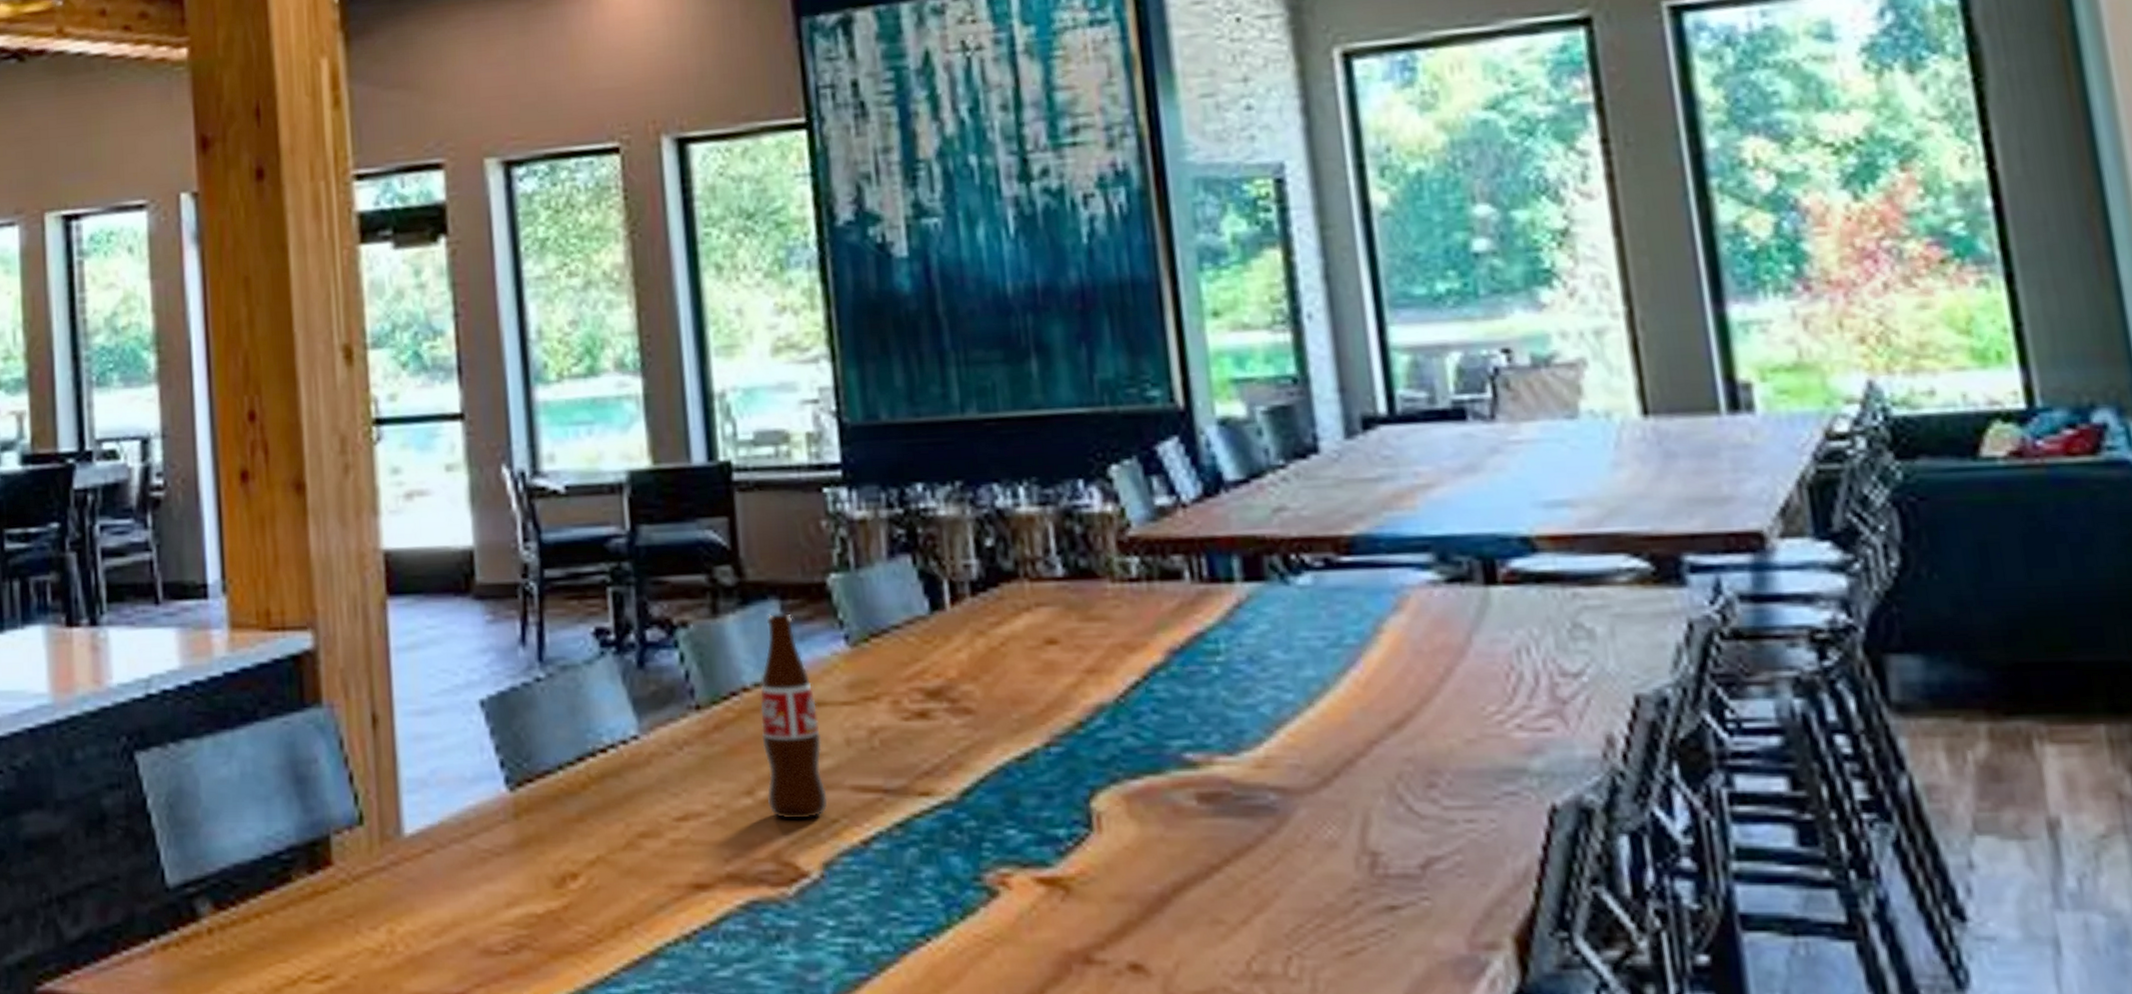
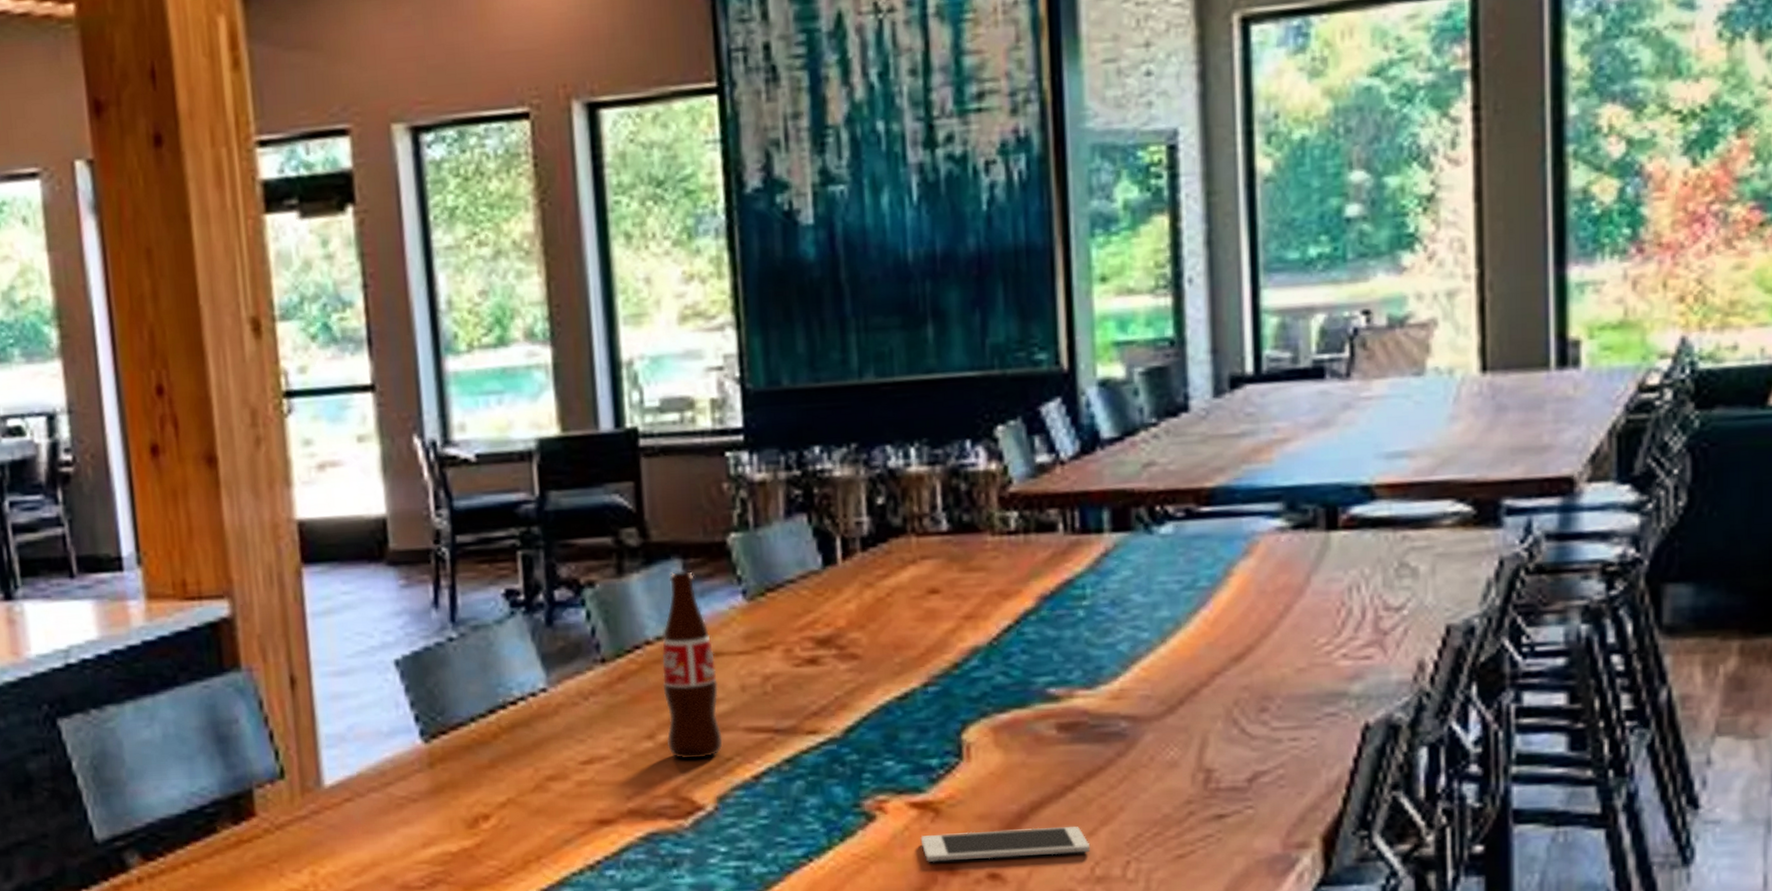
cell phone: none [1050,912,1245,949] -> present [920,826,1091,863]

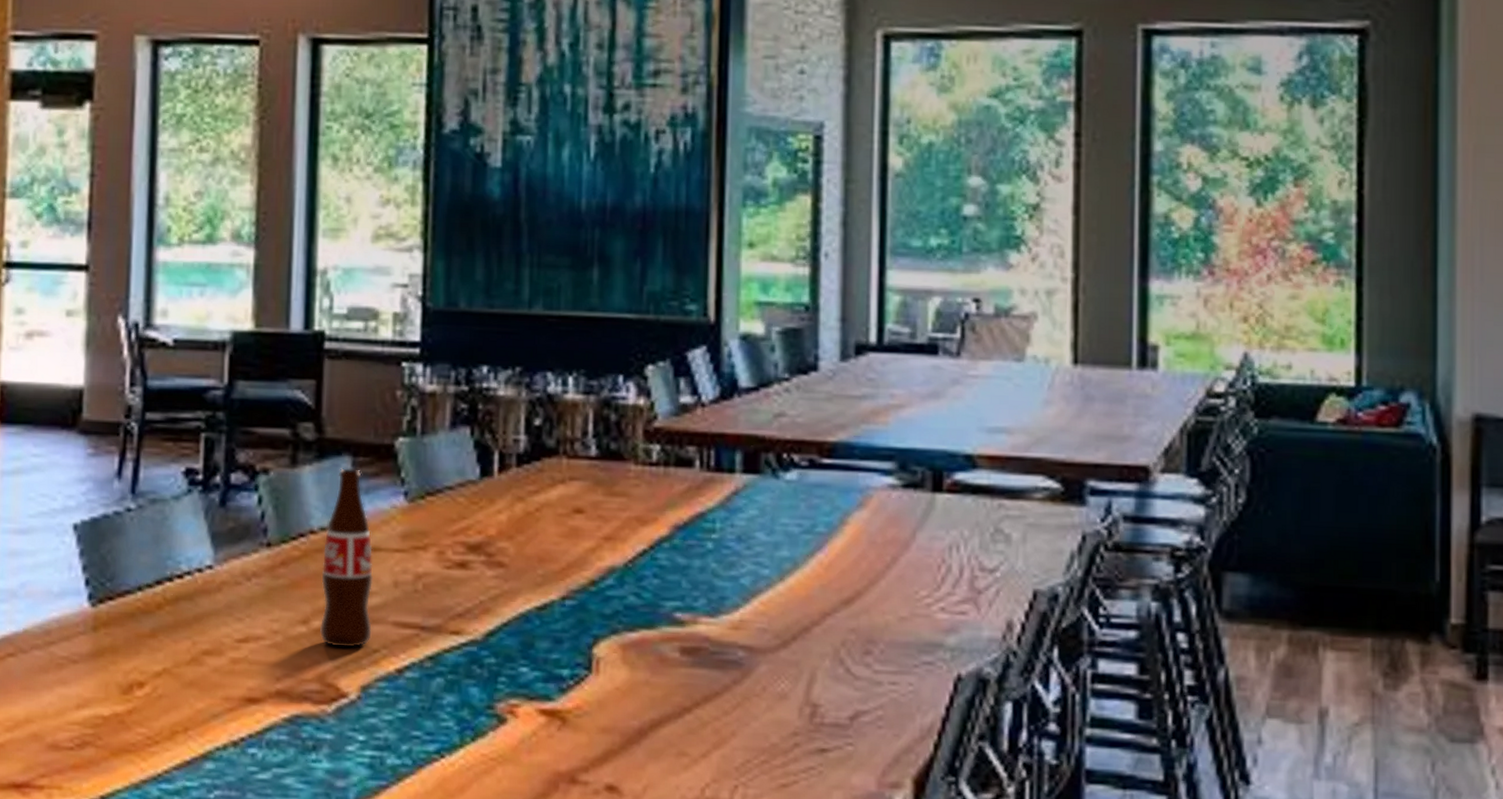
cell phone: present [920,826,1091,863] -> none [546,742,703,774]

